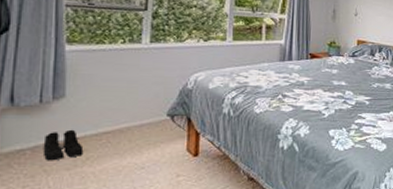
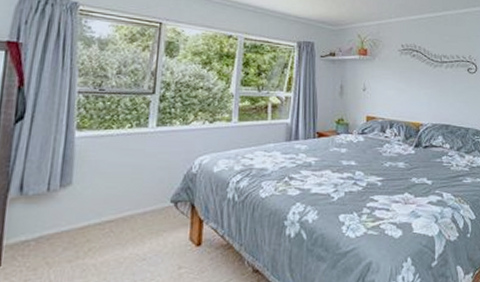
boots: present [43,129,84,161] -> none [46,218,87,253]

